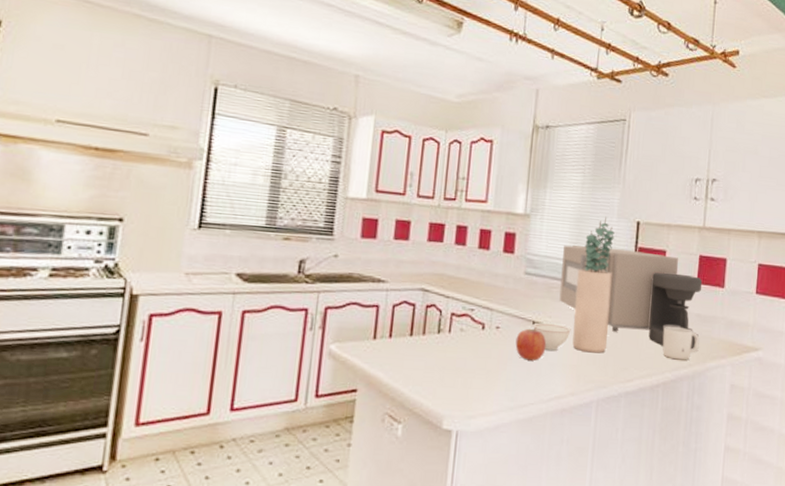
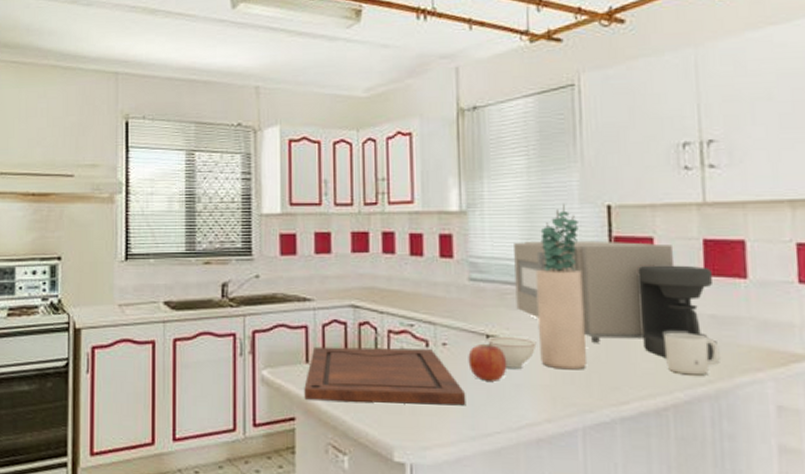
cutting board: none [368,324,510,381] -> present [304,346,466,406]

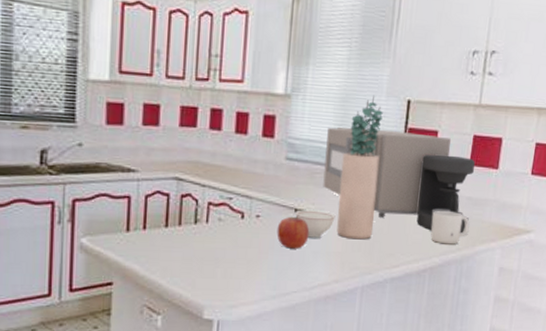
cutting board: present [304,346,466,406] -> none [123,216,272,270]

